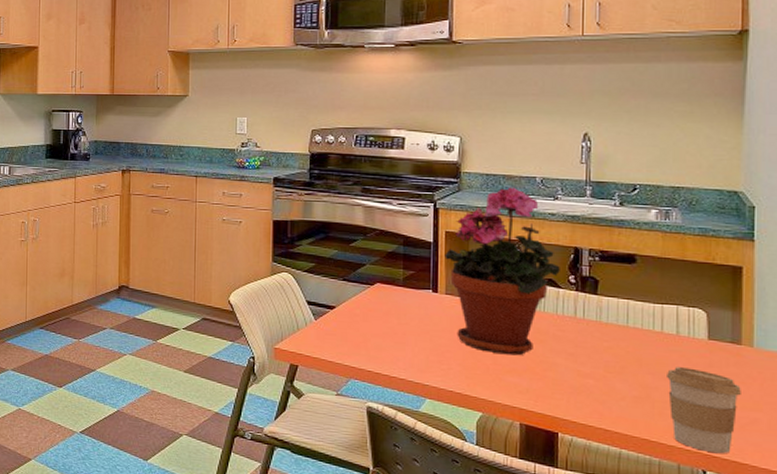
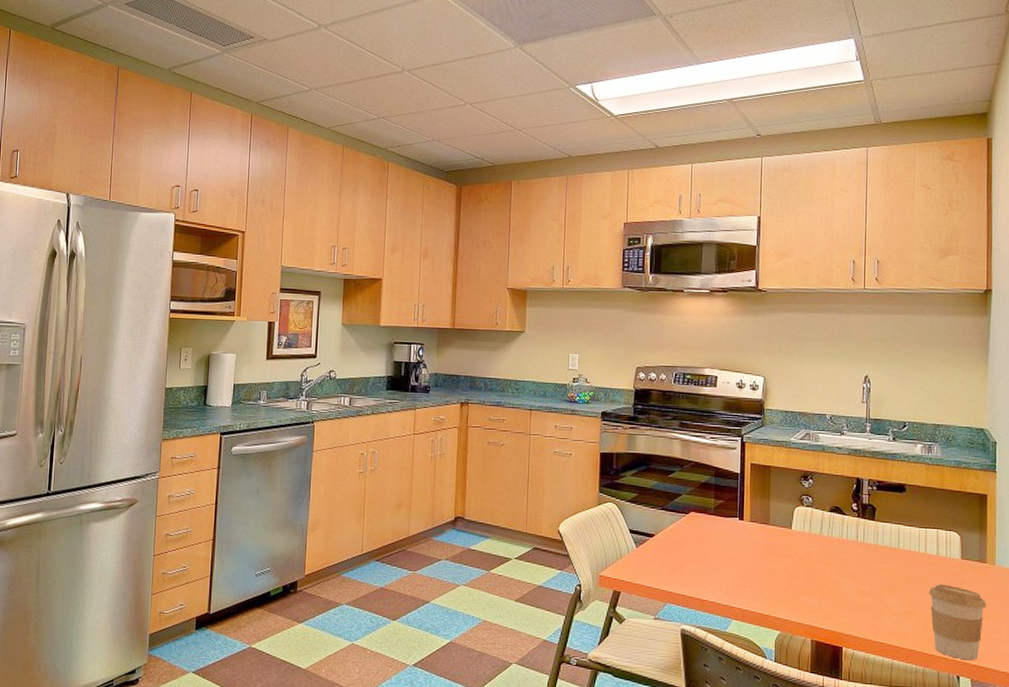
potted plant: present [444,187,560,356] -> none [750,423,845,577]

